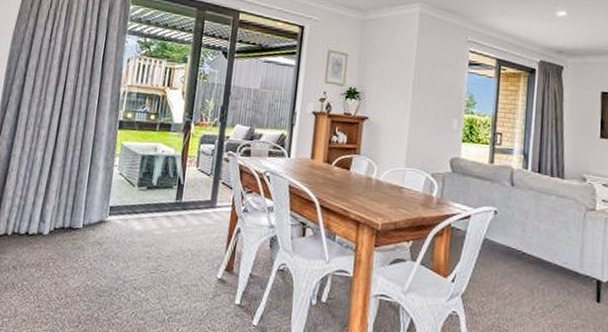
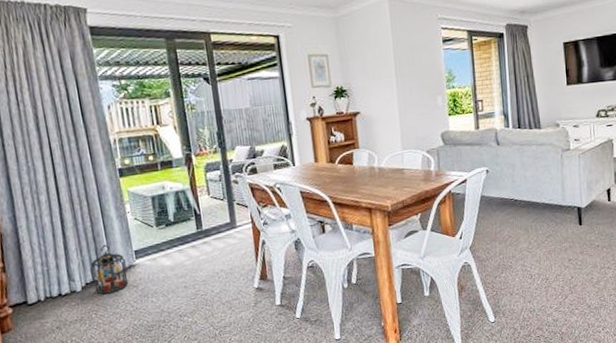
lantern: none [61,192,99,245] -> present [90,244,128,295]

